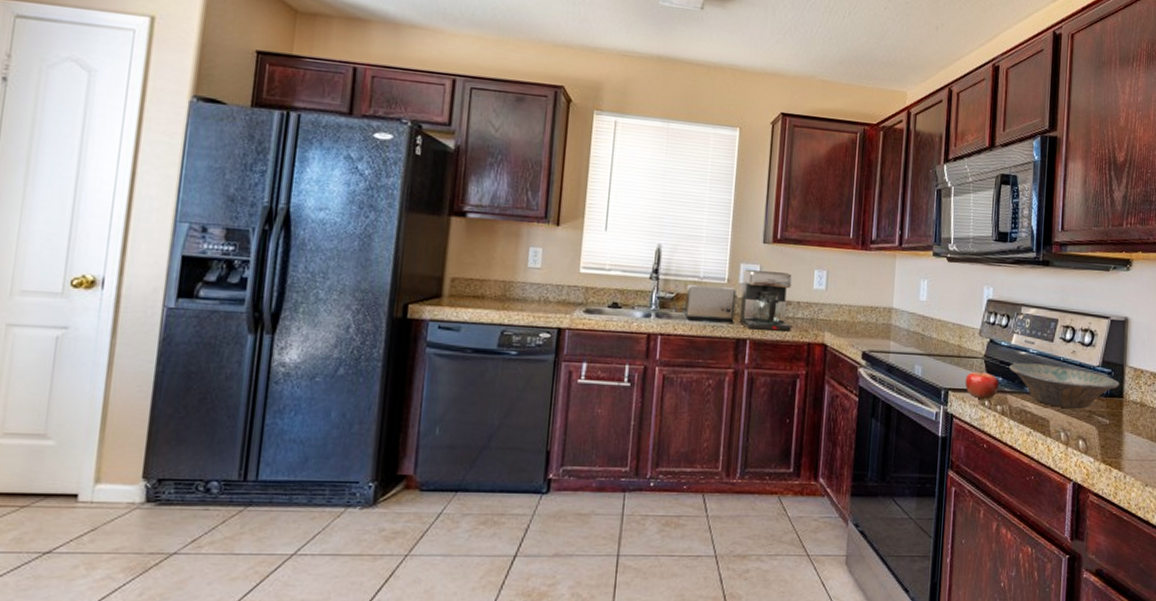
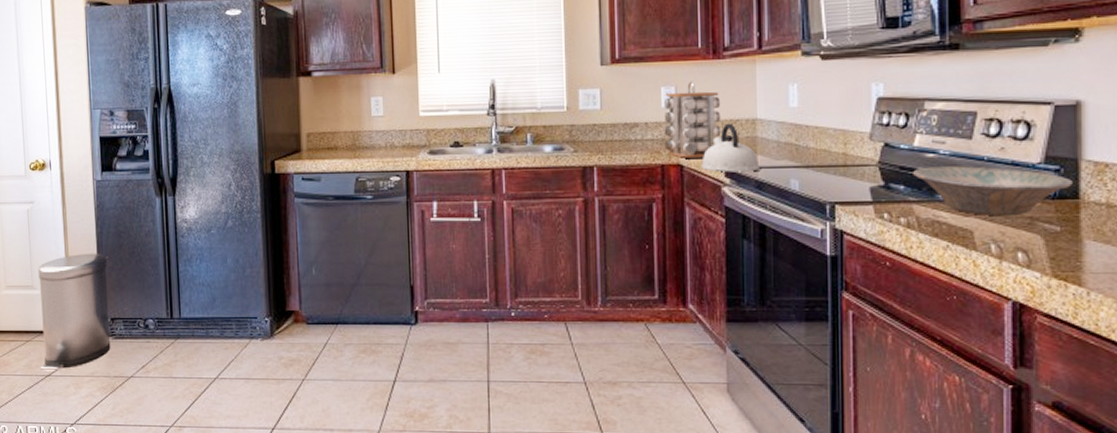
pedal bin: none [36,396,168,545] -> present [38,253,111,370]
toaster: present [684,283,738,323] -> none [525,114,579,153]
coffee maker: present [740,270,792,333] -> none [583,94,641,157]
spice rack: none [812,267,865,341] -> present [664,81,722,160]
kettle: none [842,309,892,356] -> present [701,123,760,173]
fruit: present [965,369,1000,400] -> none [855,177,901,212]

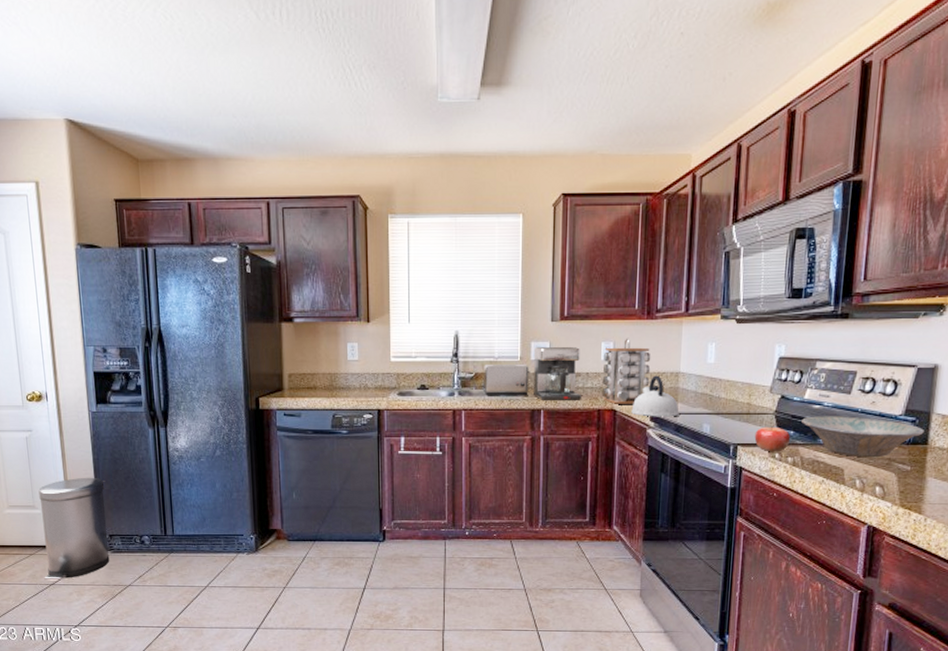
toaster: none [525,114,579,153] -> present [484,363,530,396]
coffee maker: none [583,94,641,157] -> present [534,347,581,401]
fruit: none [855,177,901,212] -> present [754,424,791,452]

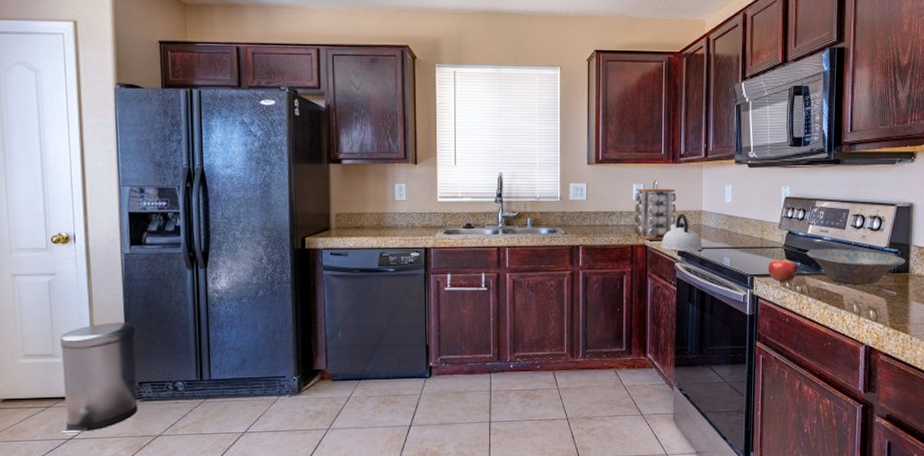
toaster: present [484,363,530,396] -> none [526,203,569,234]
coffee maker: present [534,347,581,401] -> none [573,188,616,238]

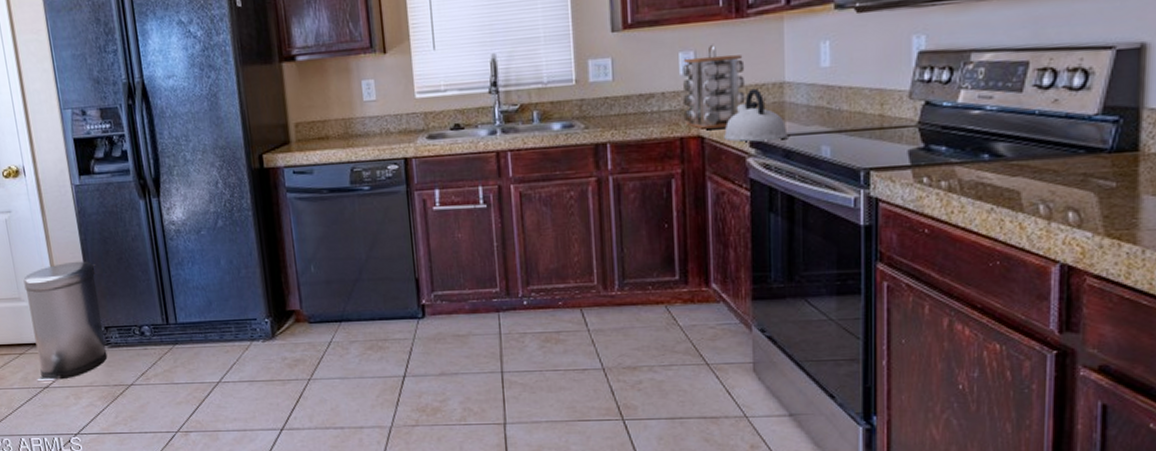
fruit: present [768,256,798,282] -> none [892,139,943,176]
bowl: present [806,249,905,285] -> none [956,121,1132,175]

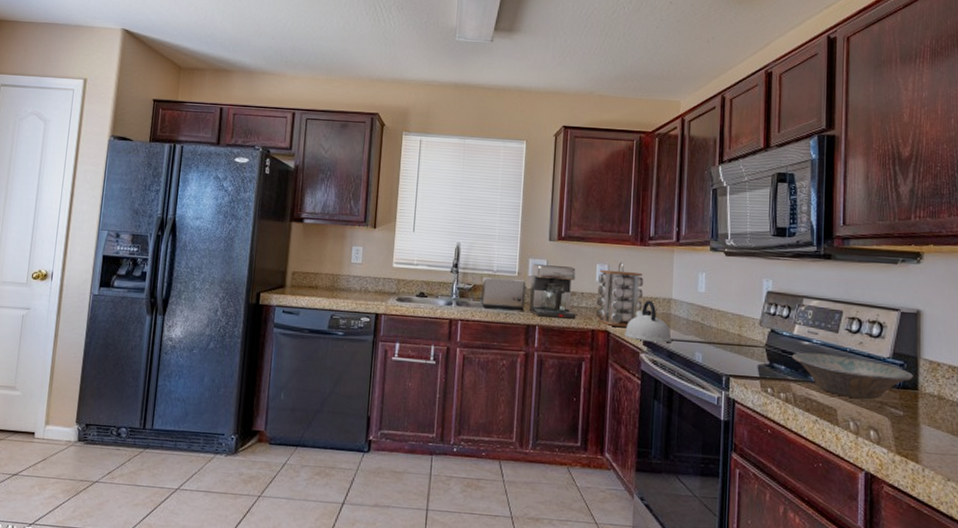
pedal bin: present [23,260,108,382] -> none [8,360,93,470]
toaster: none [530,87,590,132] -> present [481,276,527,311]
coffee maker: none [593,61,658,133] -> present [529,264,576,320]
bowl: none [956,121,1132,175] -> present [792,352,913,400]

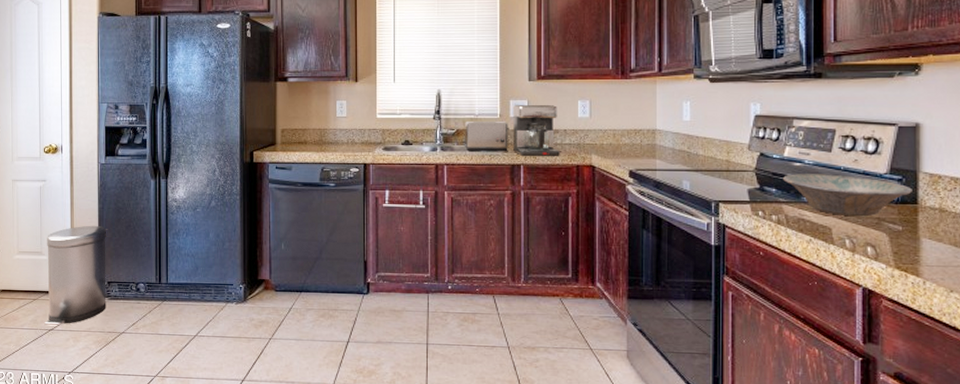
pedal bin: none [8,360,93,470] -> present [44,225,108,325]
spice rack: present [596,261,644,328] -> none [580,96,627,162]
kettle: present [624,300,672,343] -> none [610,132,658,174]

